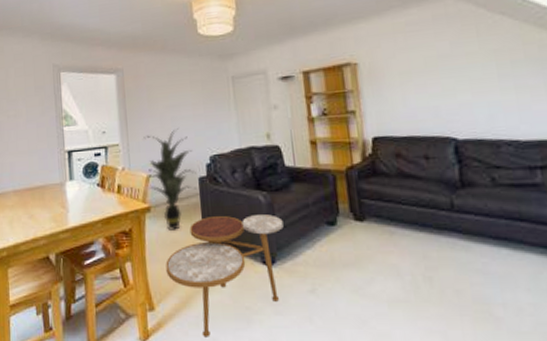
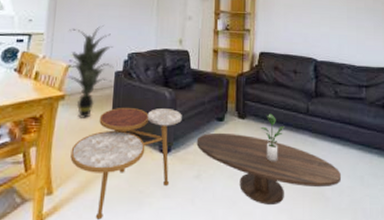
coffee table: none [305,239,518,325] -> present [196,132,342,205]
potted plant: none [386,212,421,271] -> present [260,113,284,161]

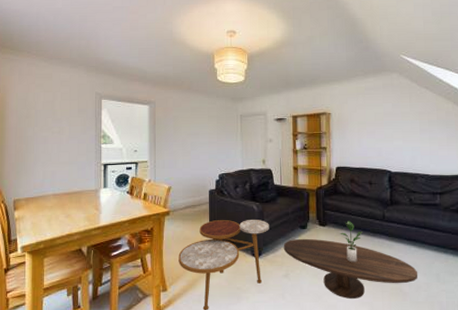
indoor plant: present [68,25,114,118] -> none [168,152,208,230]

